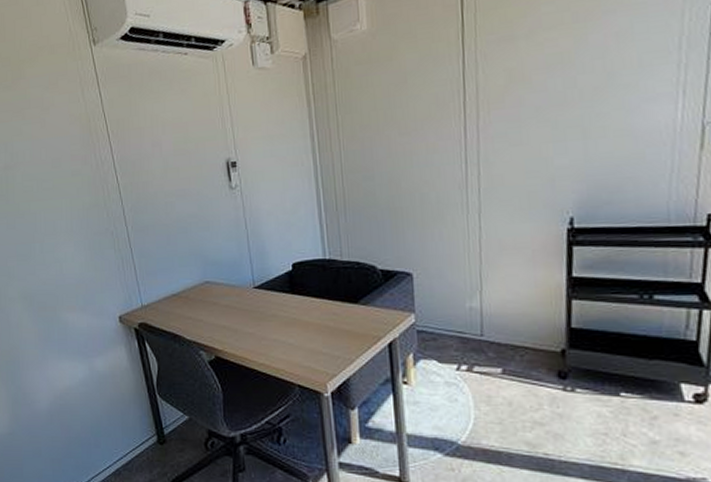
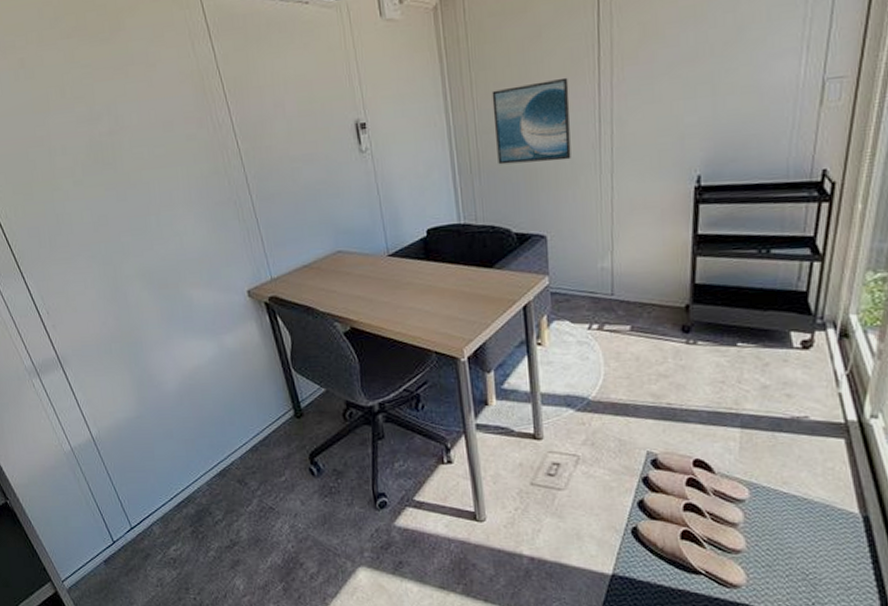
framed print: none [358,120,437,203] -> present [492,77,571,165]

